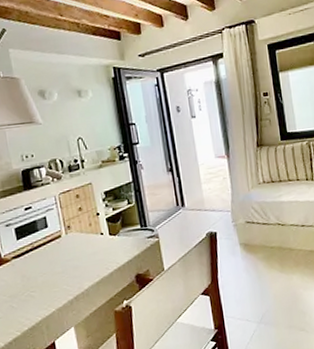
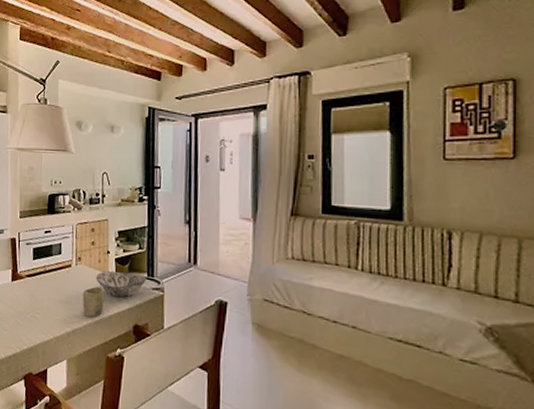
cup: none [78,248,103,281] -> present [82,286,104,318]
decorative bowl: none [89,227,141,254] -> present [96,270,147,298]

